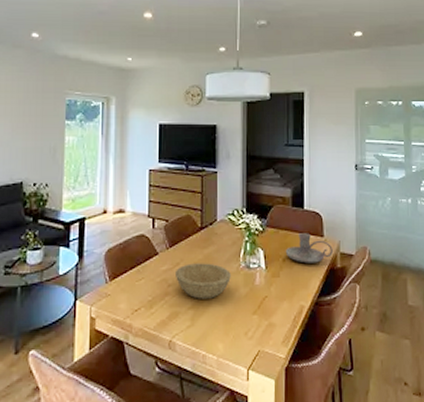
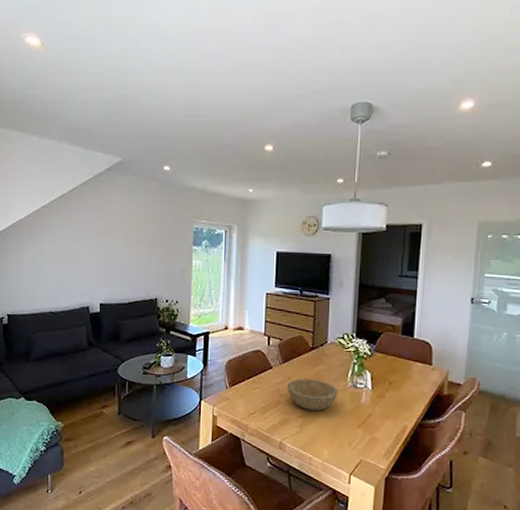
candle holder: present [285,233,333,264] -> none [392,360,441,389]

